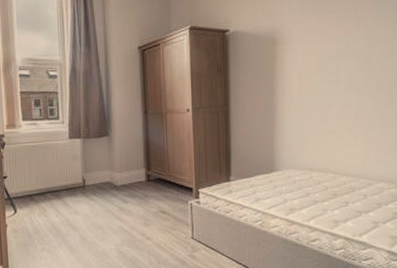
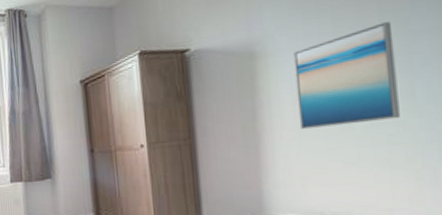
wall art: none [302,28,363,105] -> present [293,22,400,130]

